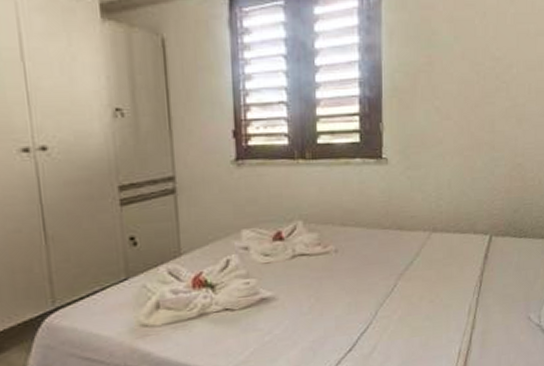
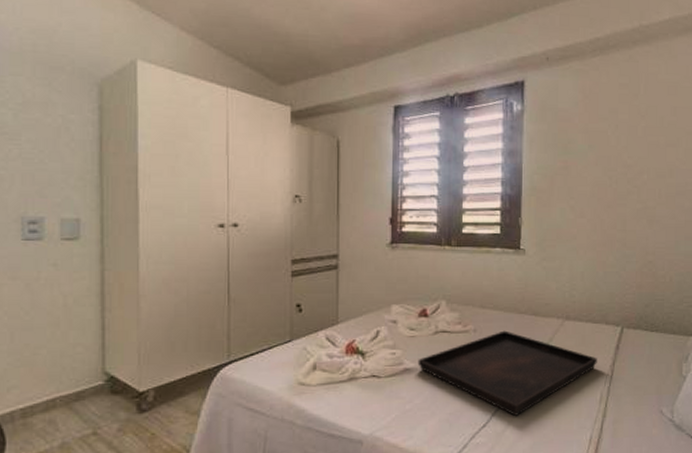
serving tray: none [275,248,466,337] -> present [417,330,597,416]

